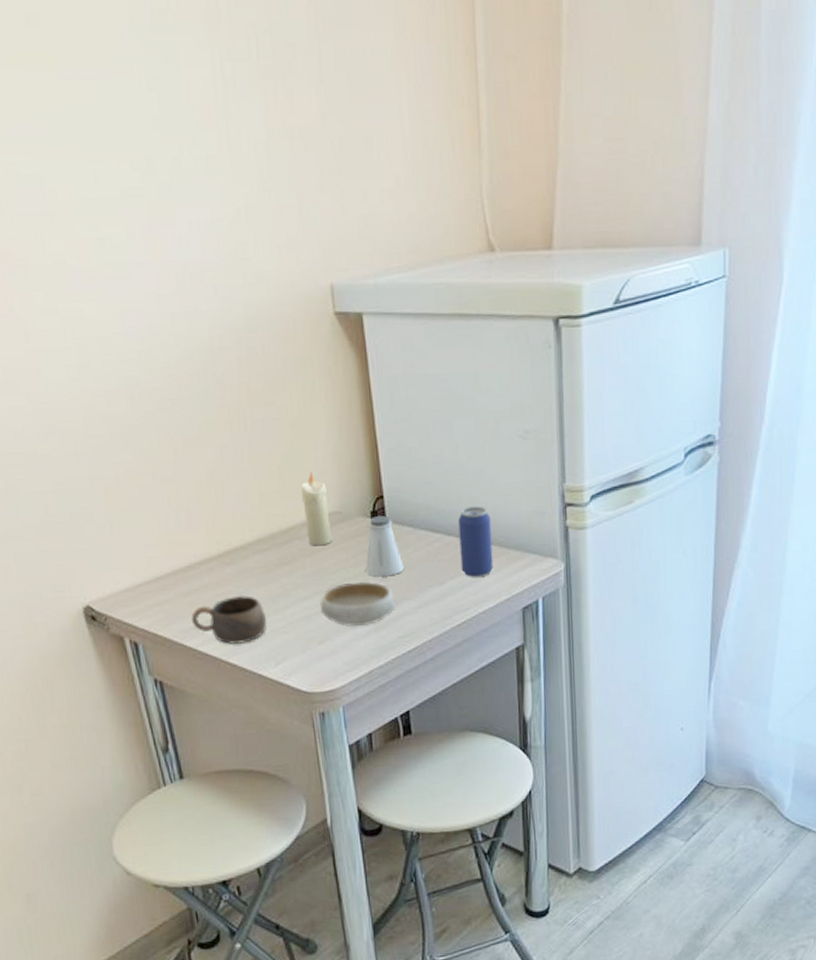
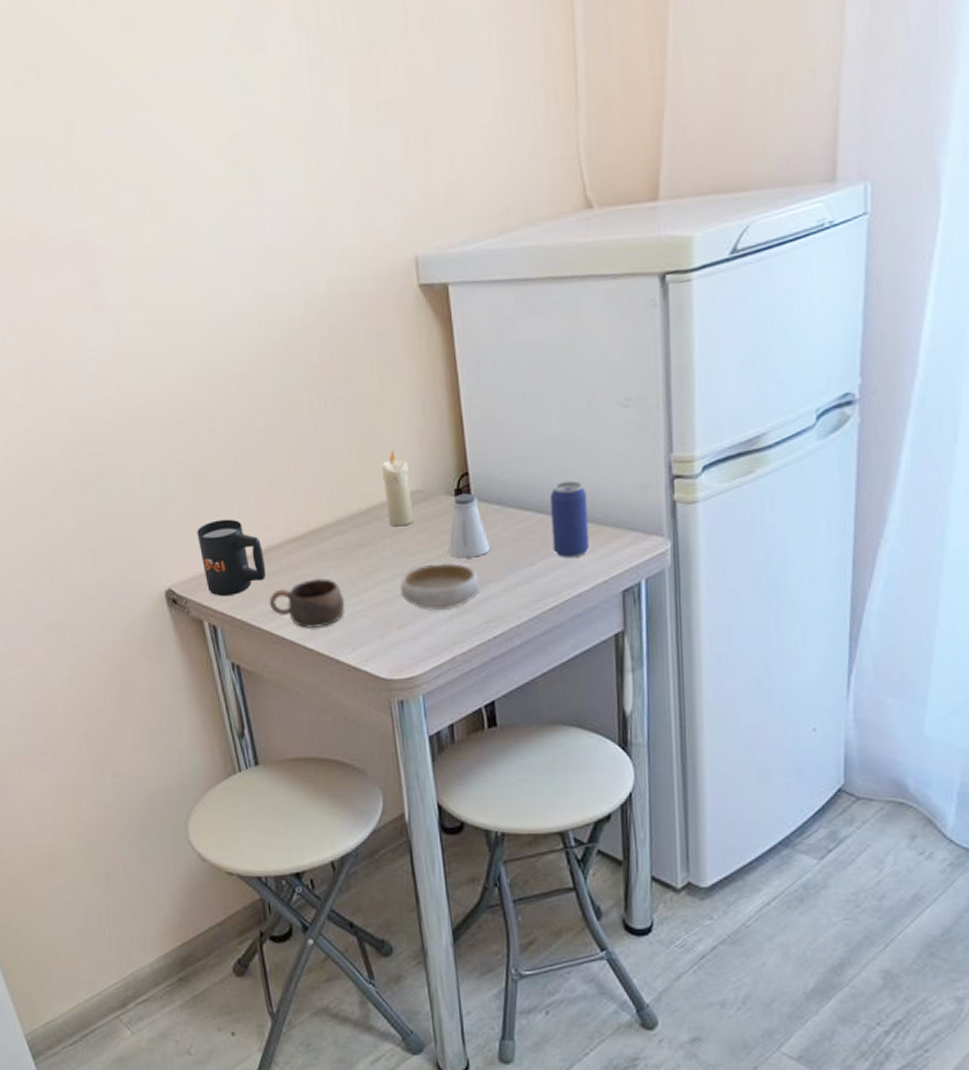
mug: none [115,536,188,613] -> present [197,519,267,596]

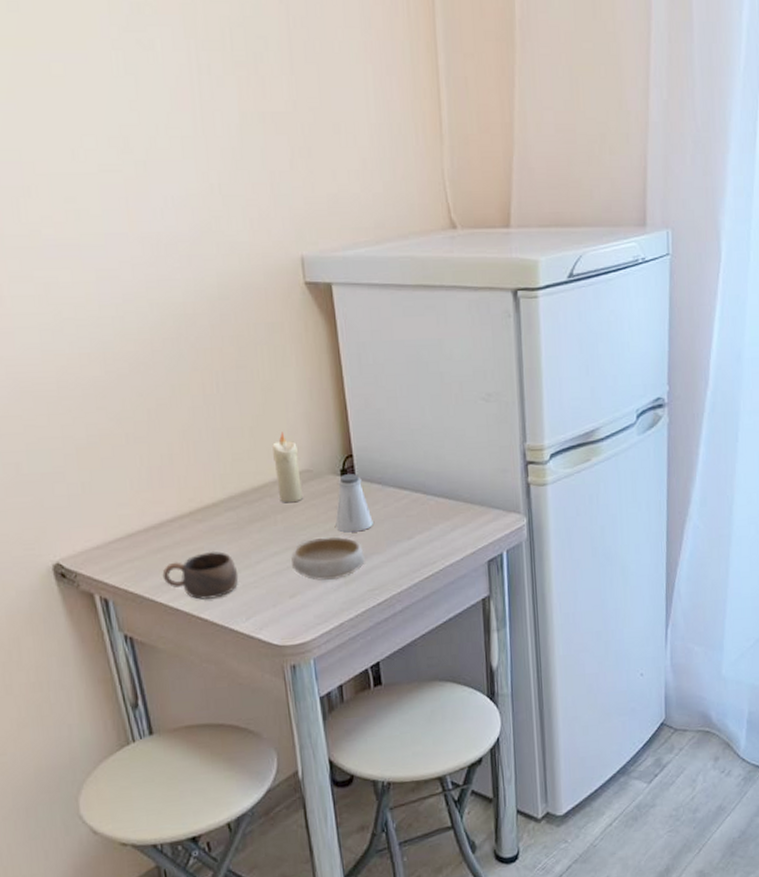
mug: present [197,519,267,596] -> none [87,494,160,570]
beverage can: present [550,480,589,558] -> none [425,464,459,533]

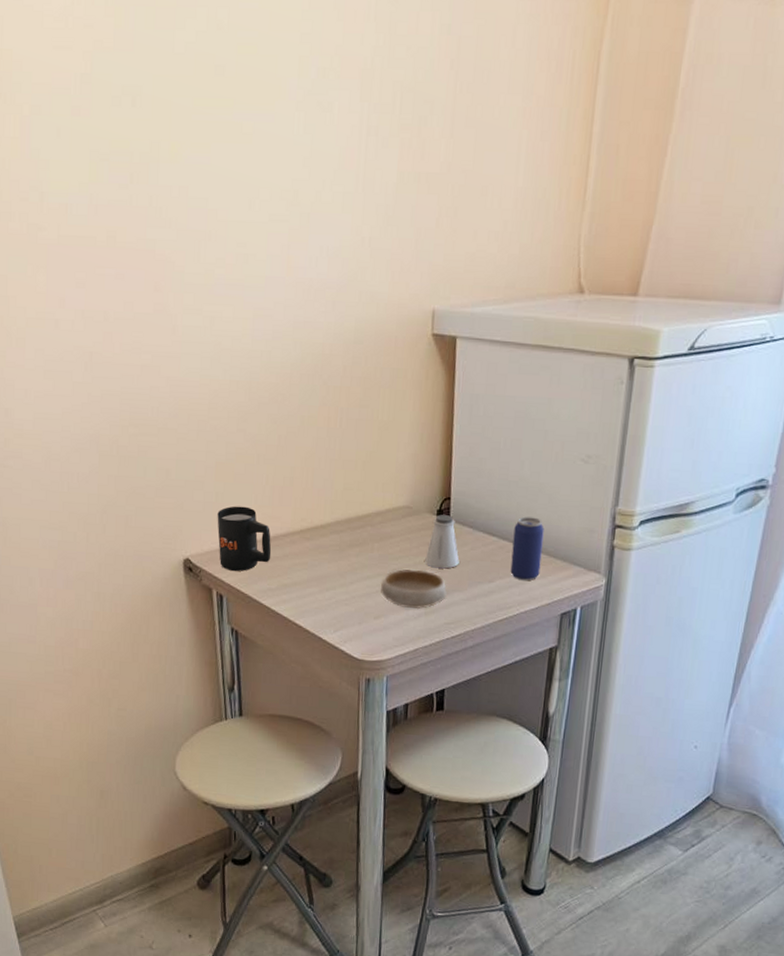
mug: none [87,494,160,570] -> present [217,506,272,571]
cup: present [162,551,239,600] -> none [270,567,333,609]
candle: present [272,432,303,503] -> none [379,469,403,534]
beverage can: none [425,464,459,533] -> present [510,516,544,581]

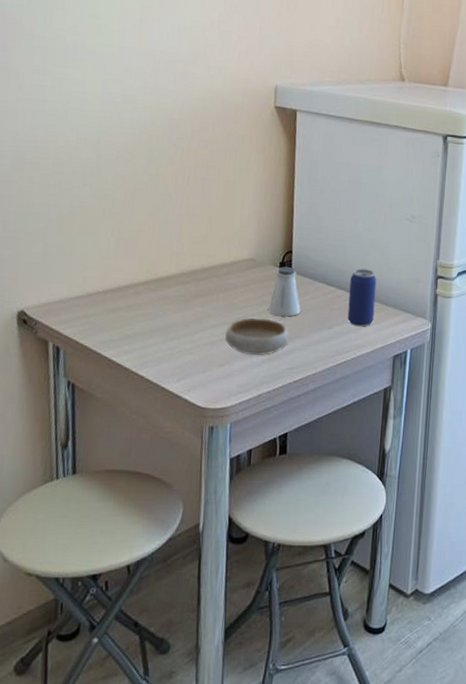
mug: present [217,506,272,571] -> none [57,257,115,323]

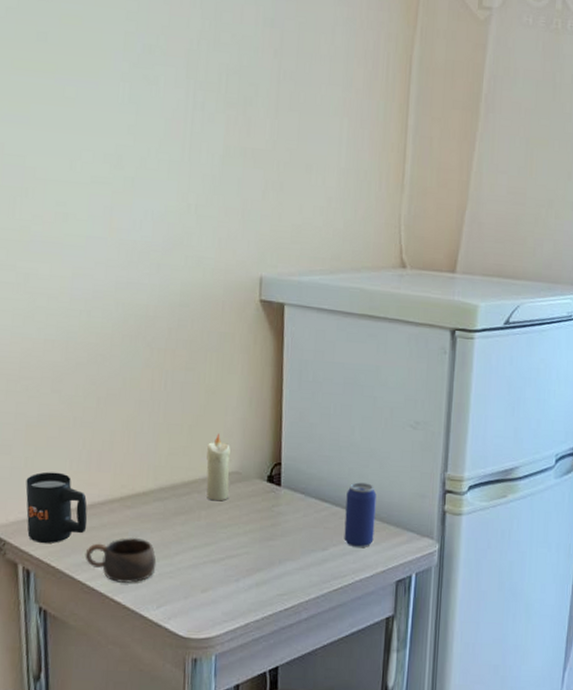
mug: none [57,257,115,323] -> present [25,471,88,543]
cup: none [111,317,178,359] -> present [85,537,157,583]
candle: none [224,224,247,285] -> present [206,433,231,501]
bowl: present [225,317,289,356] -> none [208,537,279,581]
saltshaker: present [268,267,301,317] -> none [255,480,292,537]

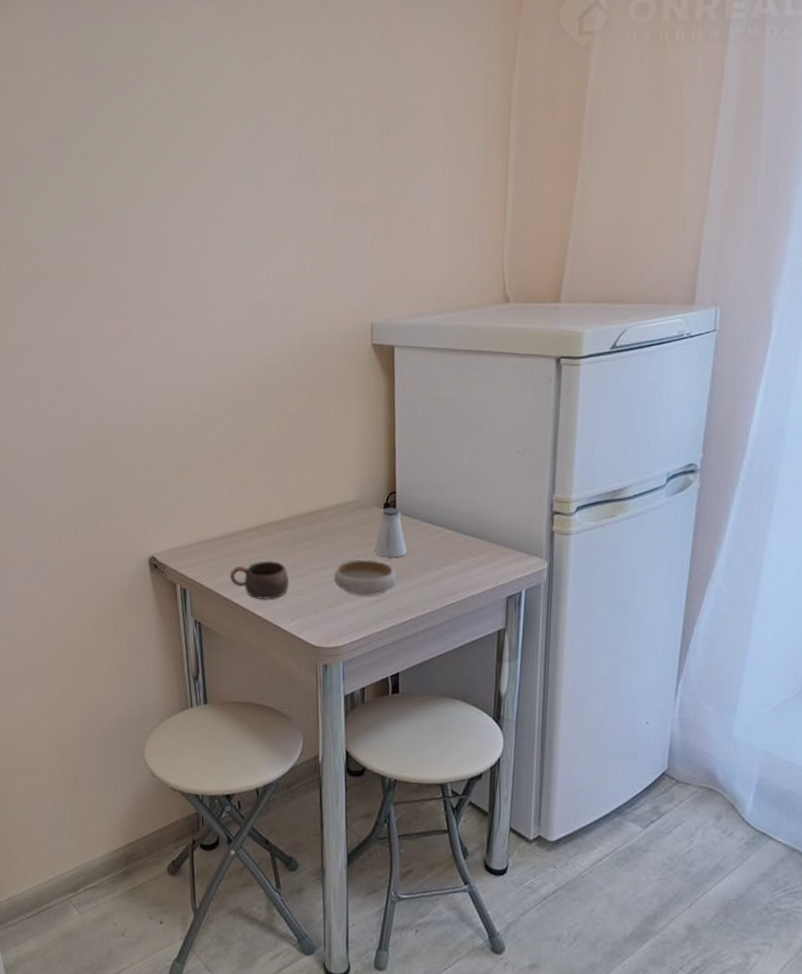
mug: present [25,471,88,543] -> none [179,506,231,567]
candle: present [206,433,231,501] -> none [329,467,351,528]
bowl: none [208,537,279,581] -> present [333,559,396,597]
saltshaker: none [255,480,292,537] -> present [374,508,407,558]
beverage can: present [344,482,377,548] -> none [456,507,486,567]

